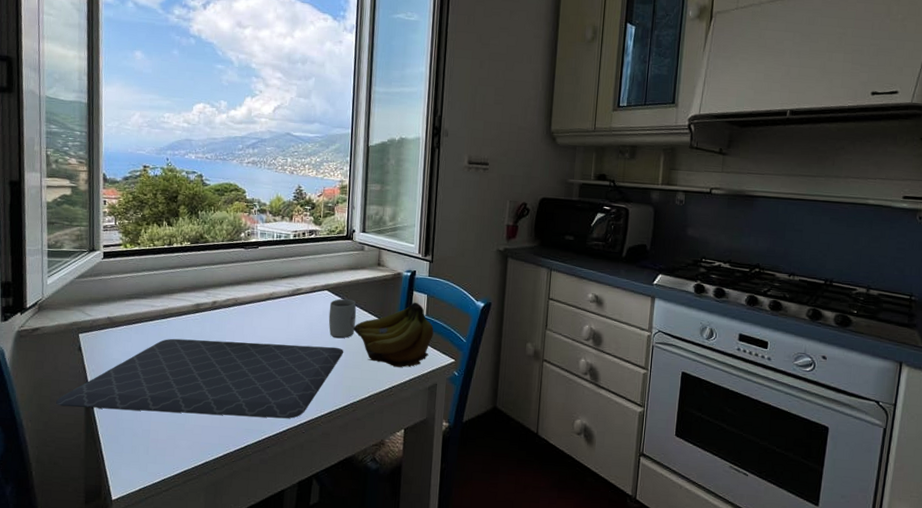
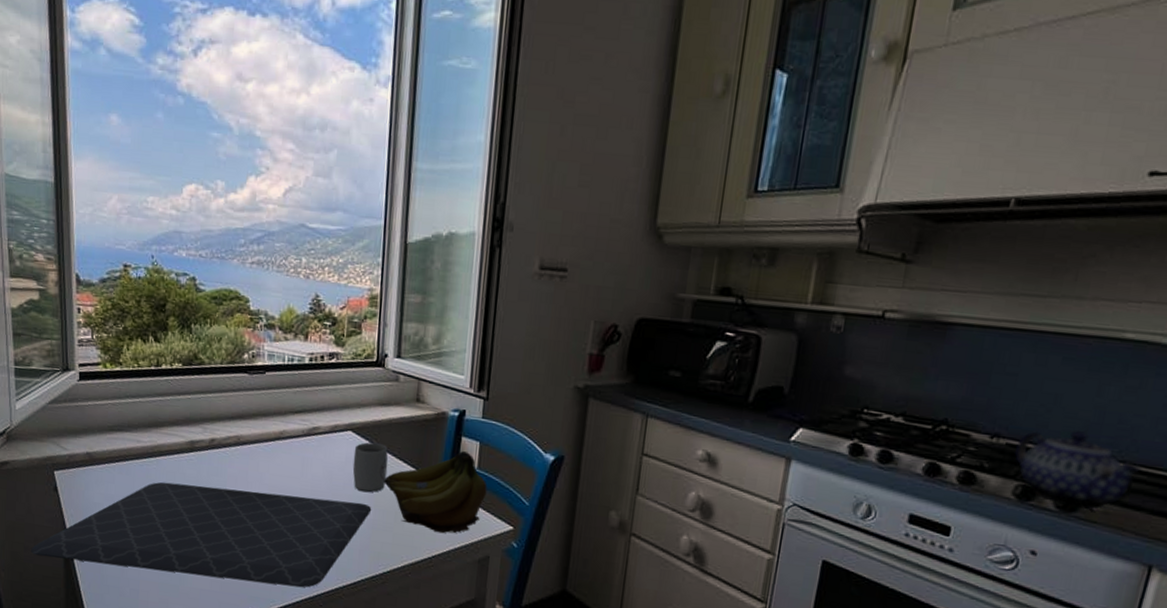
teapot: none [805,269,888,325] -> present [1014,431,1142,510]

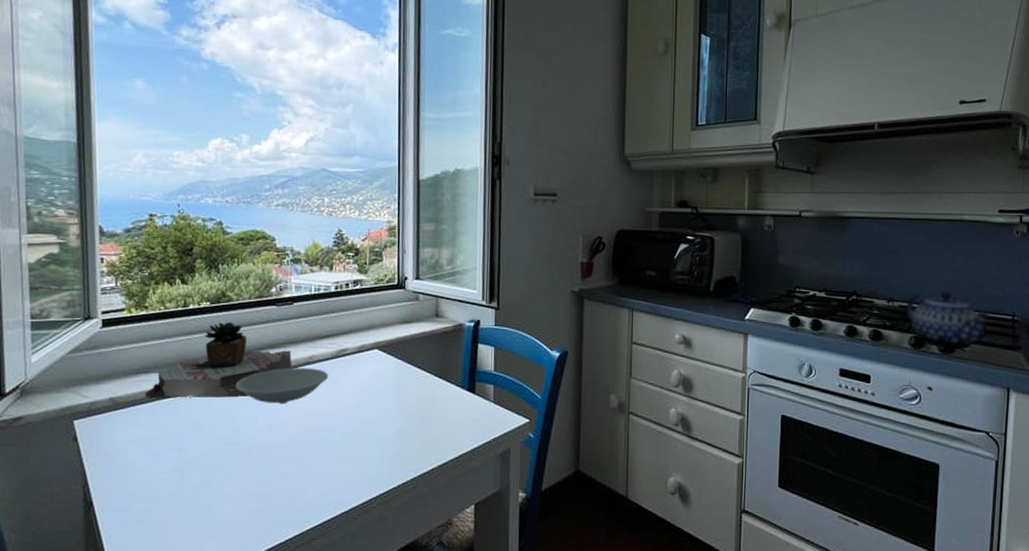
placemat: present [31,481,372,588] -> none [46,414,400,511]
succulent plant: none [119,386,263,466] -> present [144,322,292,398]
dish: none [205,441,300,479] -> present [235,368,329,405]
mug: present [352,442,388,493] -> none [380,357,413,404]
fruit: present [383,451,487,533] -> none [409,357,504,432]

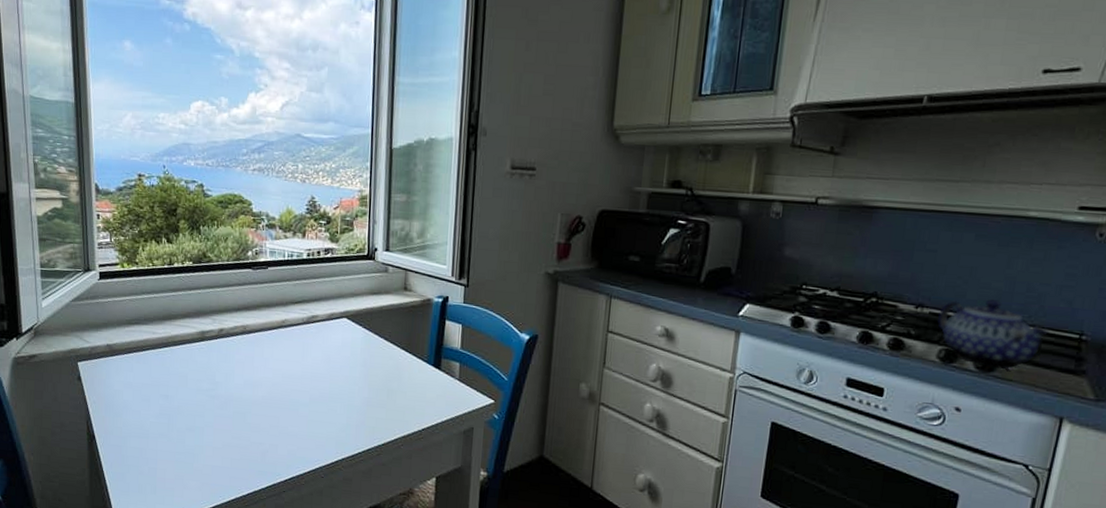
succulent plant: present [144,322,292,398] -> none [136,281,266,354]
dish: present [235,368,329,405] -> none [215,329,300,364]

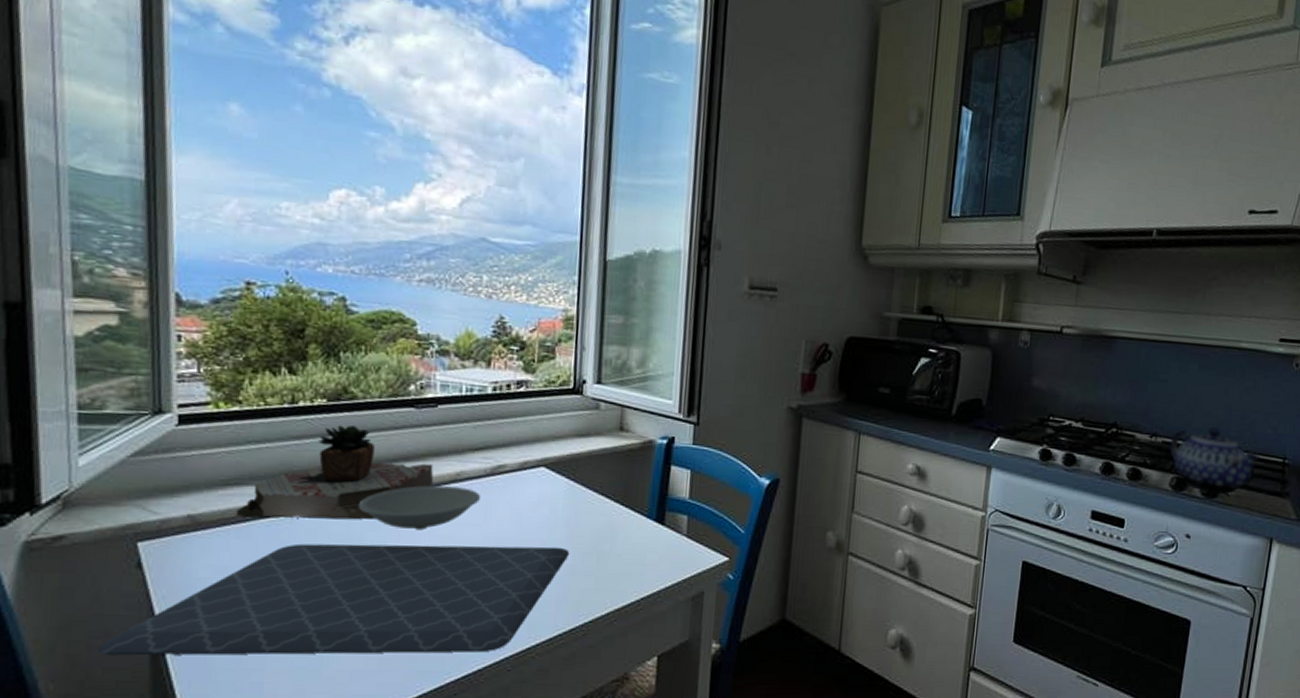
placemat: none [58,369,367,461] -> present [98,543,570,656]
succulent plant: none [136,281,266,354] -> present [235,425,434,519]
dish: none [215,329,300,364] -> present [358,485,482,531]

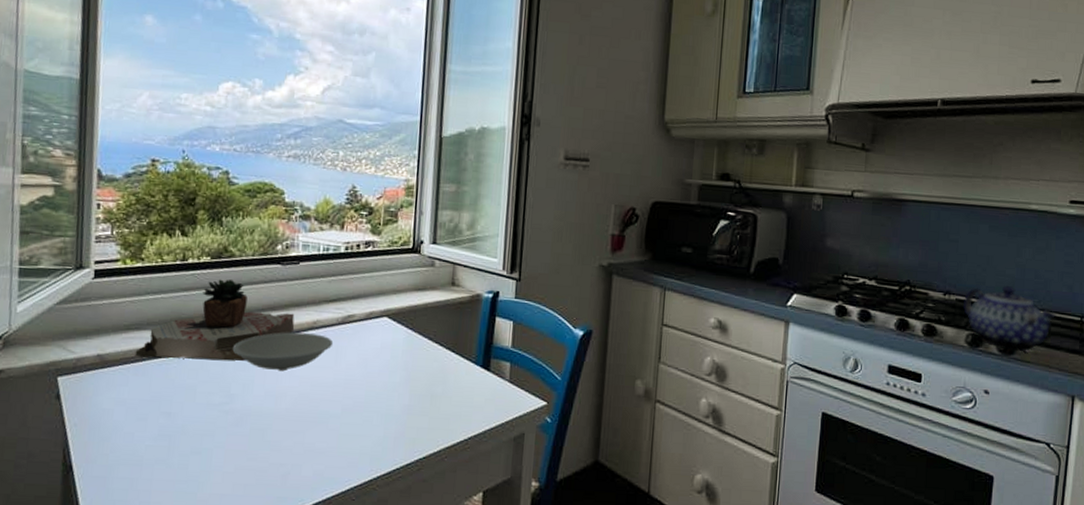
placemat: present [98,543,570,656] -> none [22,381,408,483]

